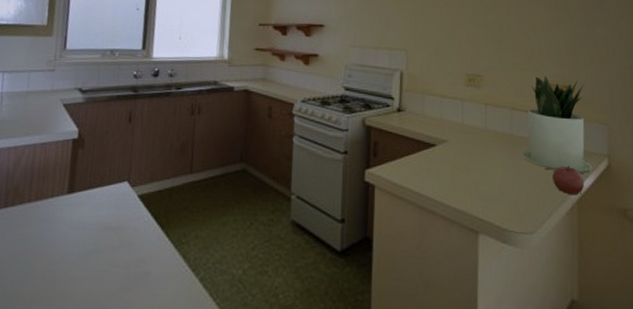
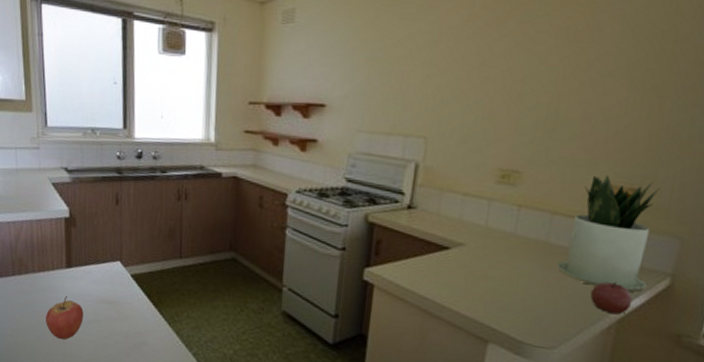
fruit: none [35,225,82,280] -> present [46,295,84,340]

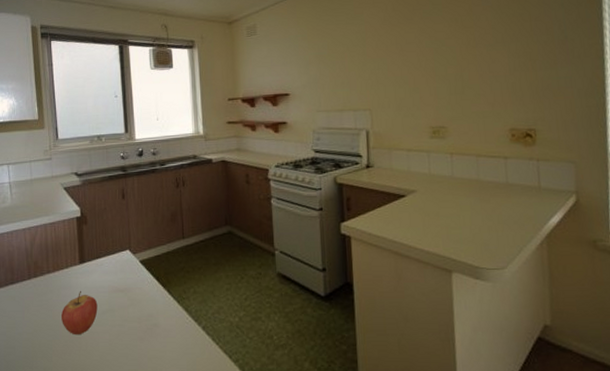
planter: present [557,174,659,292] -> none [490,121,560,210]
fruit: present [590,281,633,315] -> none [521,204,554,231]

